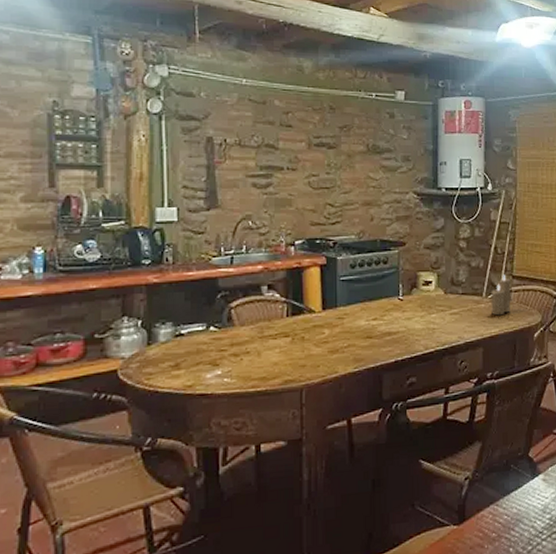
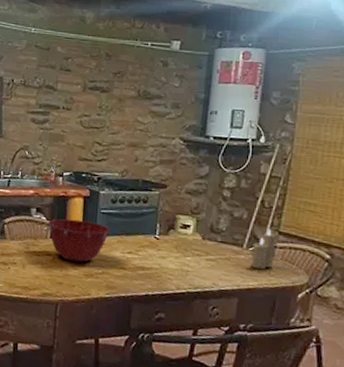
mixing bowl: none [282,291,352,339] -> present [48,219,110,262]

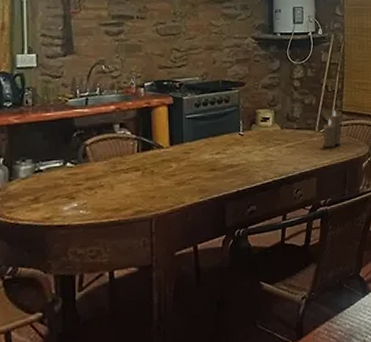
mixing bowl: present [48,219,110,262] -> none [133,128,197,172]

